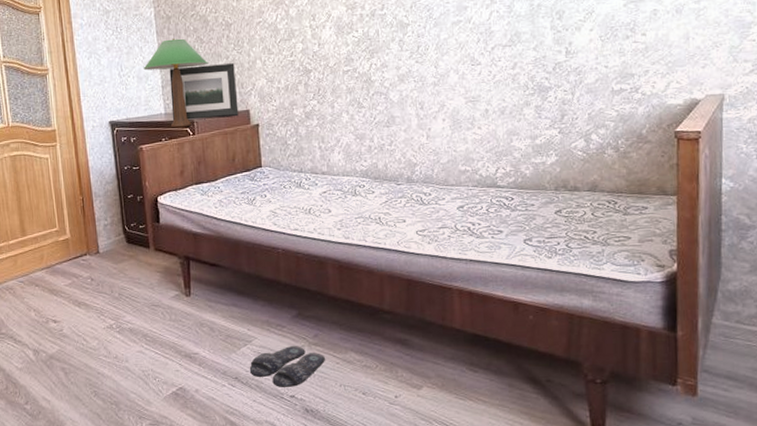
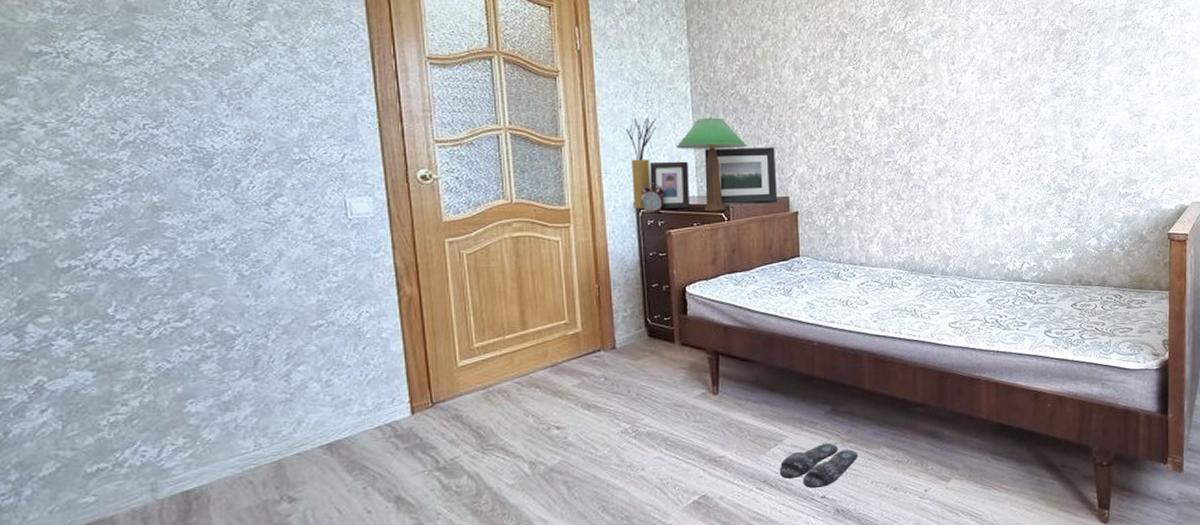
vase: none [100,42,126,128] -> present [626,117,657,210]
alarm clock: none [114,103,136,132] -> present [640,183,664,214]
picture frame: none [121,81,158,127] -> present [650,161,689,210]

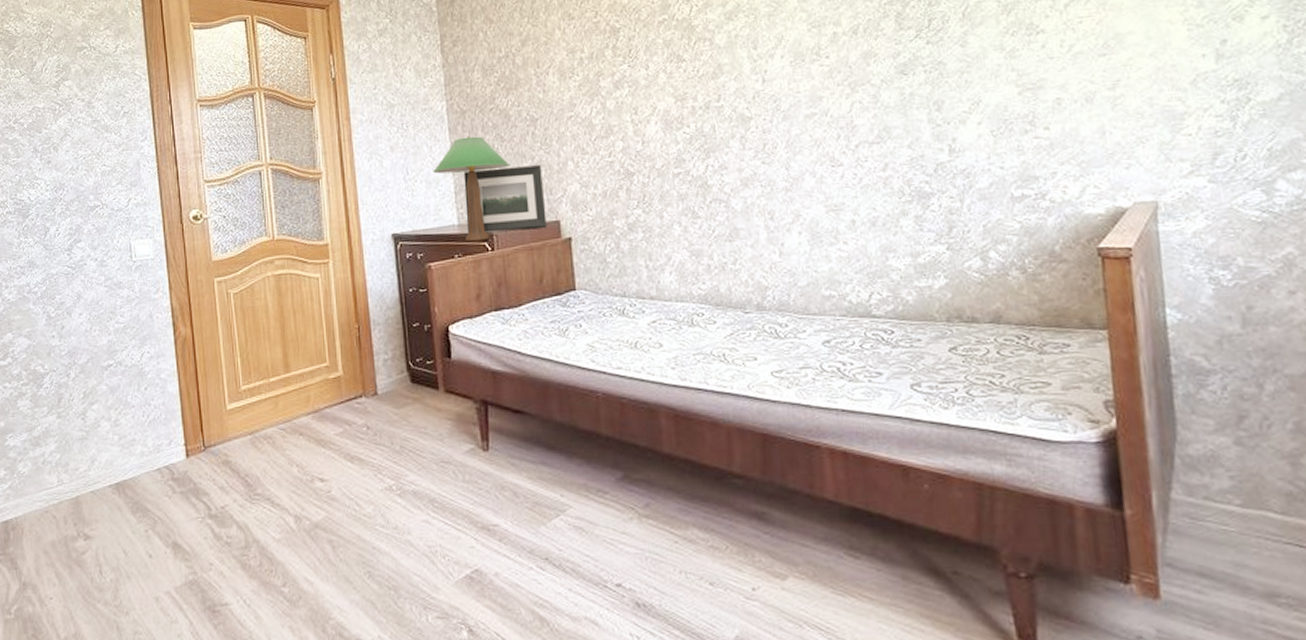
vase: present [626,117,657,210] -> none [382,141,413,242]
alarm clock: present [640,183,664,214] -> none [398,212,423,246]
picture frame: present [650,161,689,210] -> none [406,186,450,241]
slippers: present [780,443,858,488] -> none [564,518,660,572]

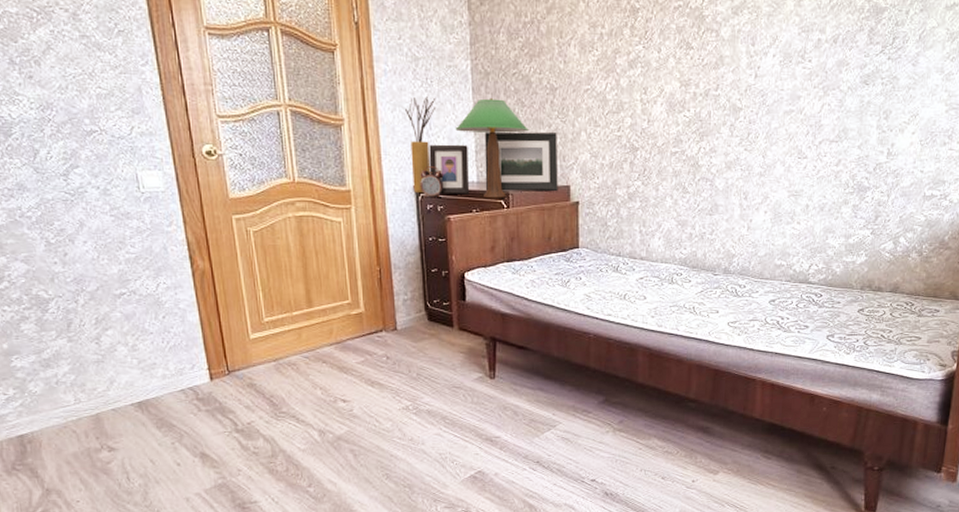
vase: none [382,141,413,242] -> present [405,97,437,194]
alarm clock: none [398,212,423,246] -> present [420,166,444,198]
picture frame: none [406,186,450,241] -> present [429,144,469,195]

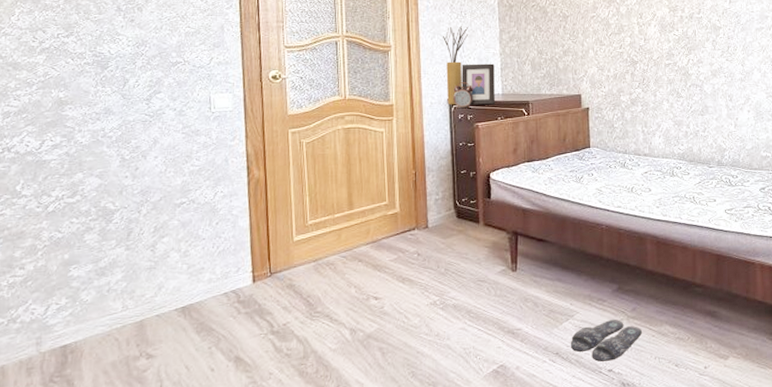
table lamp: present [455,98,529,199] -> none [484,26,545,108]
picture frame: present [484,131,558,192] -> none [509,51,571,101]
slippers: none [553,431,628,471] -> present [571,320,642,362]

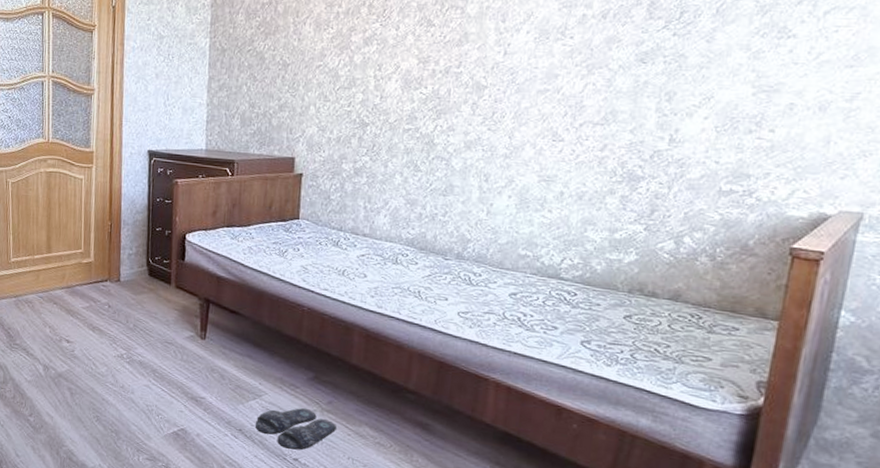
vase: present [443,26,469,106] -> none [147,71,176,158]
alarm clock: present [453,82,473,109] -> none [153,133,176,163]
picture frame: present [462,63,495,105] -> none [163,114,200,161]

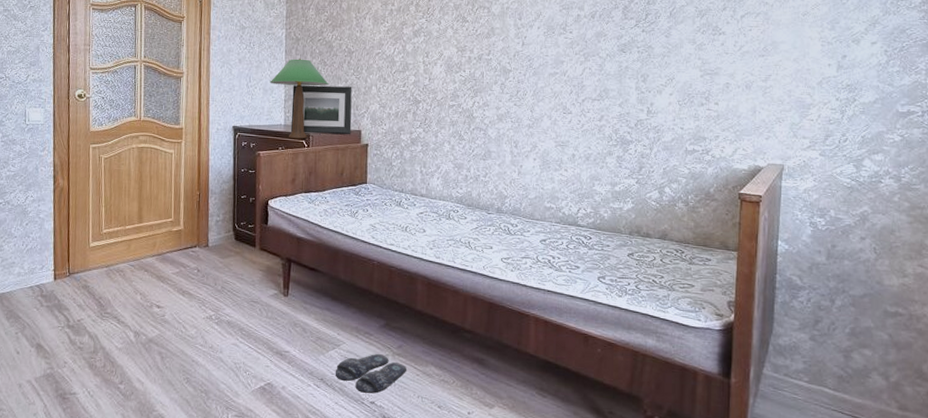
table lamp: none [190,73,259,167] -> present [269,59,329,140]
picture frame: none [212,104,286,162] -> present [290,85,352,135]

